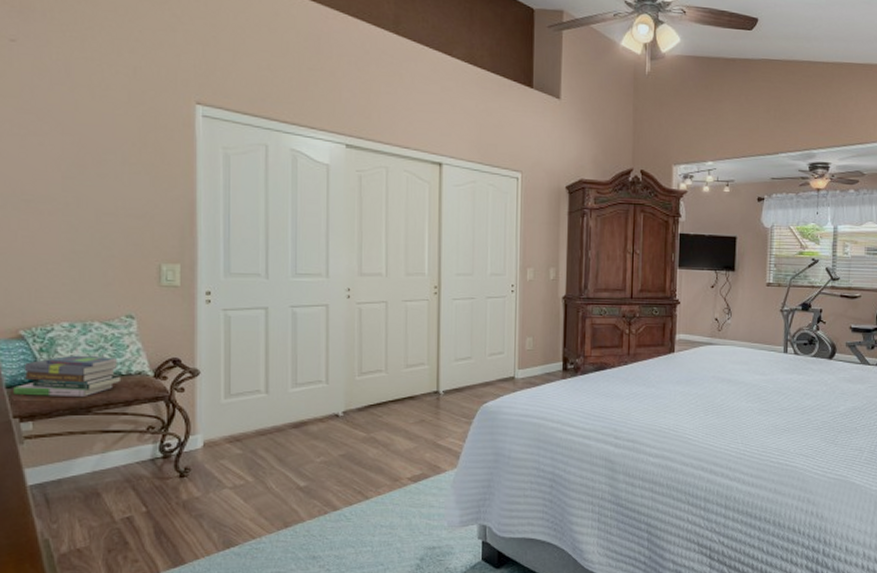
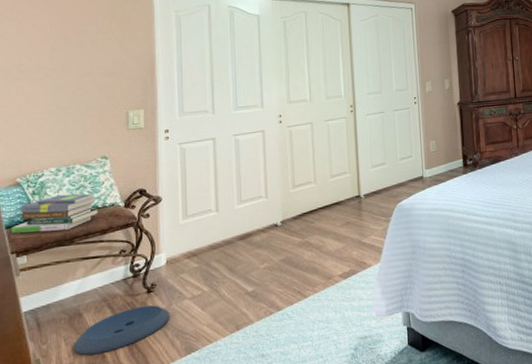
robot vacuum: none [91,491,206,539] -> present [74,305,170,355]

